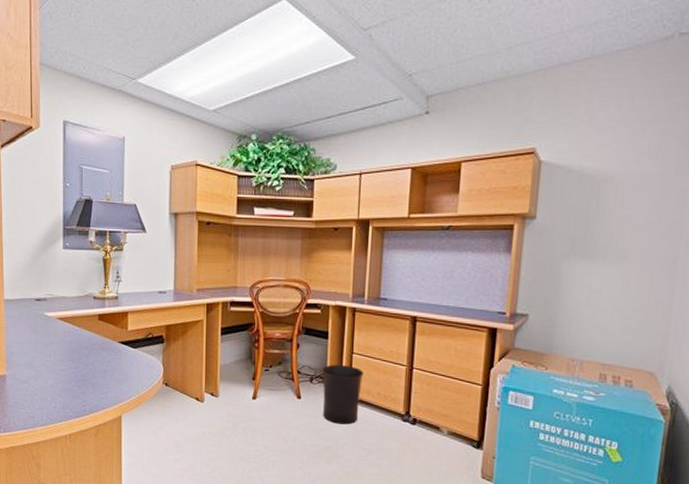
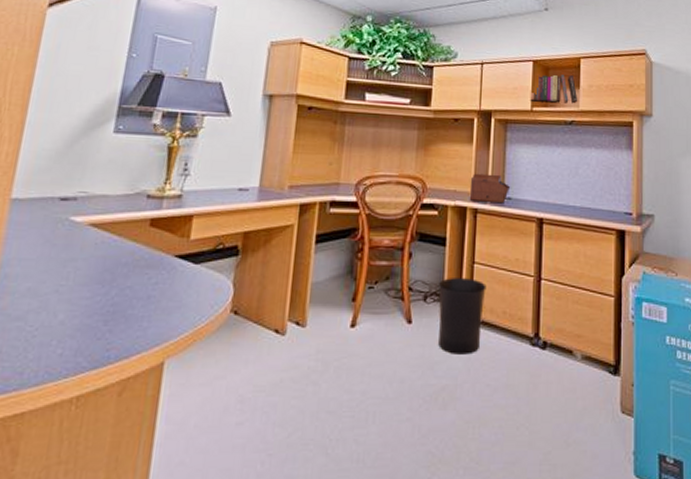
sewing box: none [348,277,387,304] -> present [469,173,511,204]
books: none [407,180,457,210] -> present [530,74,578,104]

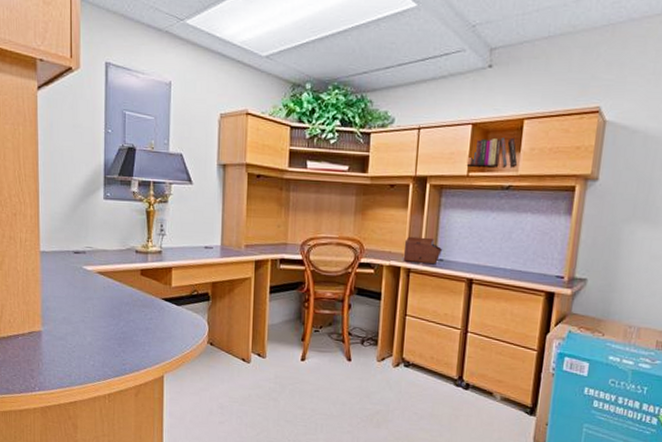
waste bin: present [438,278,487,355] -> none [374,326,417,389]

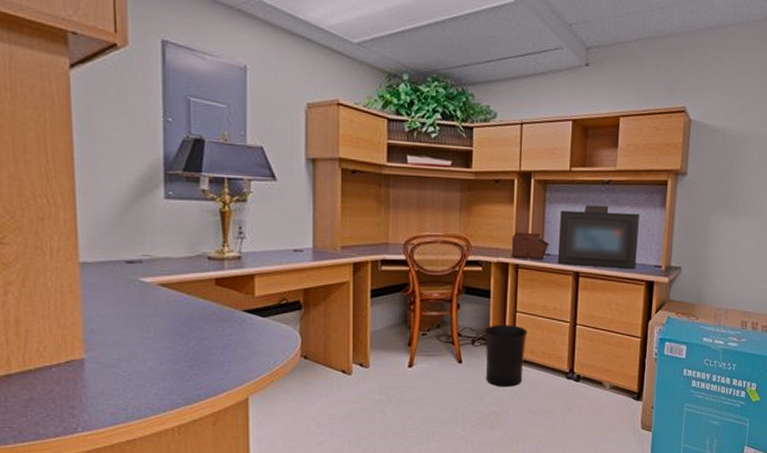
waste bin: none [374,326,417,389] -> present [485,325,528,387]
printer: none [450,210,542,279] -> present [557,205,639,270]
books: present [466,138,518,169] -> none [568,134,616,164]

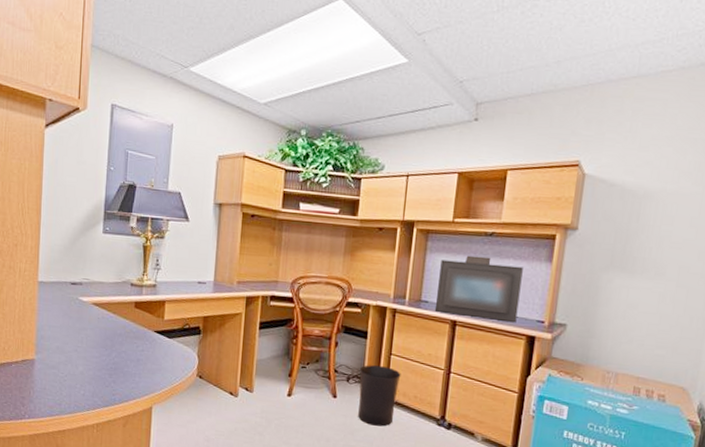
sewing box: present [511,232,550,259] -> none [389,278,428,306]

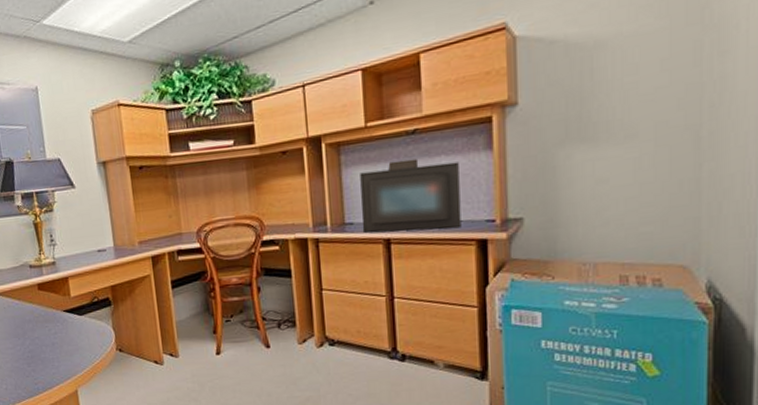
waste bin: present [358,365,401,427] -> none [290,304,338,371]

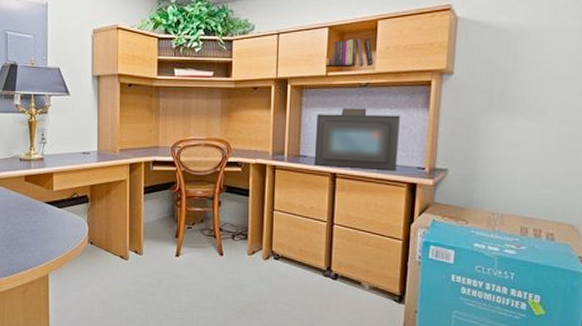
books: none [362,76,421,118] -> present [325,38,374,68]

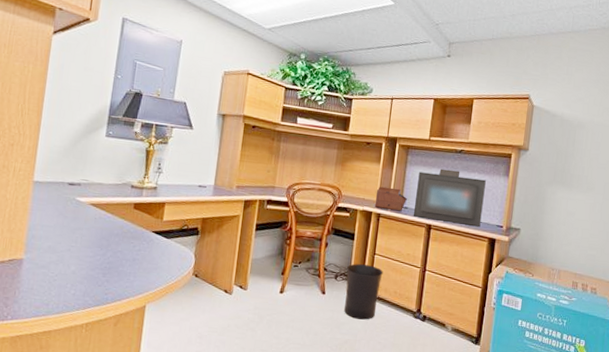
waste bin: none [244,222,285,281] -> present [344,263,383,320]
sewing box: none [268,135,306,161] -> present [374,186,408,211]
books: present [325,38,374,68] -> none [428,110,469,137]

